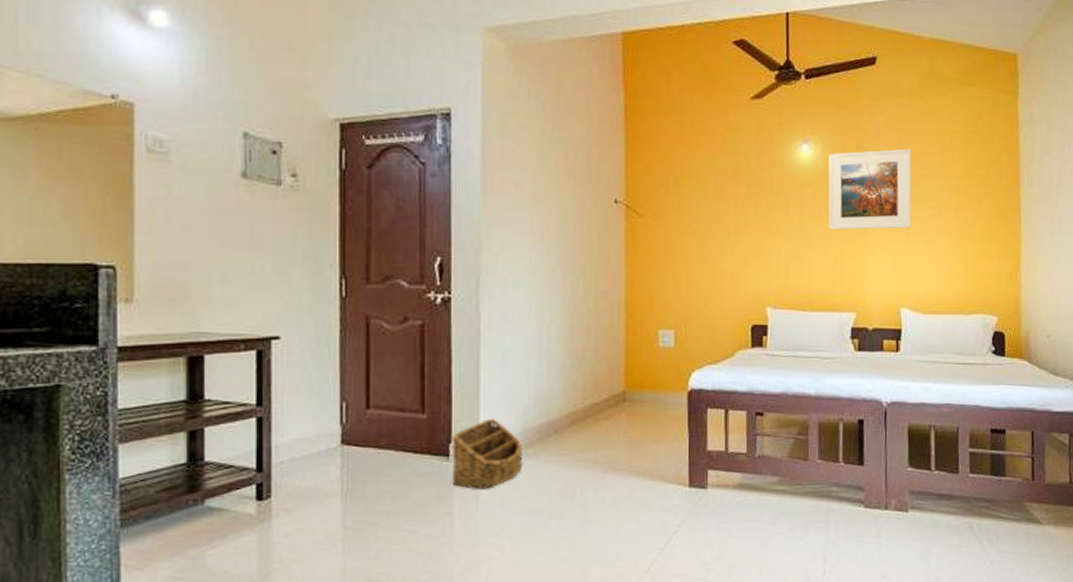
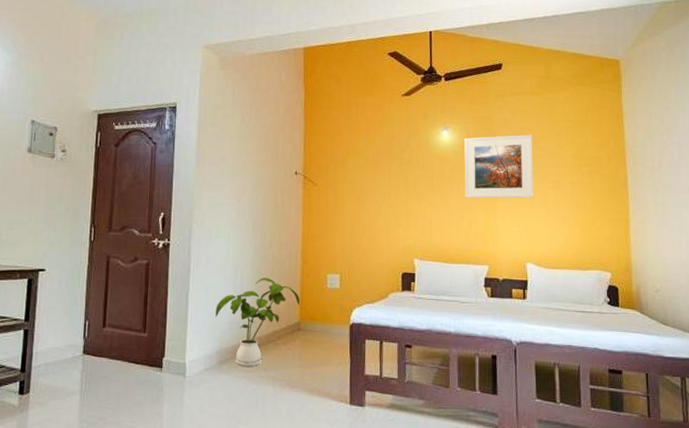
basket: present [452,418,523,489] -> none [163,339,219,396]
house plant: none [516,337,625,450] -> present [215,278,300,367]

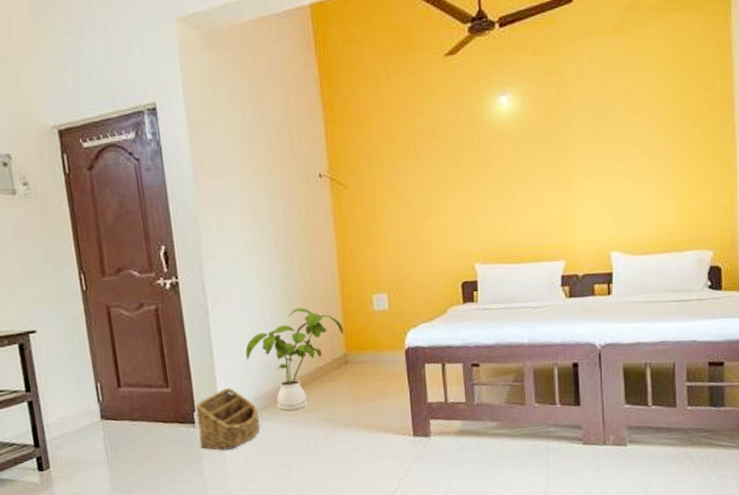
basket: none [163,339,219,396] -> present [195,387,260,450]
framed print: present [464,134,533,199] -> none [529,87,618,181]

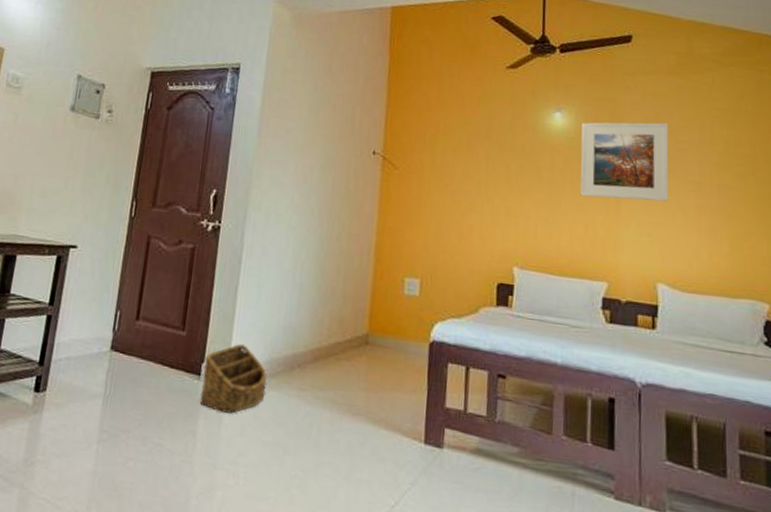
house plant: present [245,308,344,411] -> none [267,275,370,385]
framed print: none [529,87,618,181] -> present [580,122,669,202]

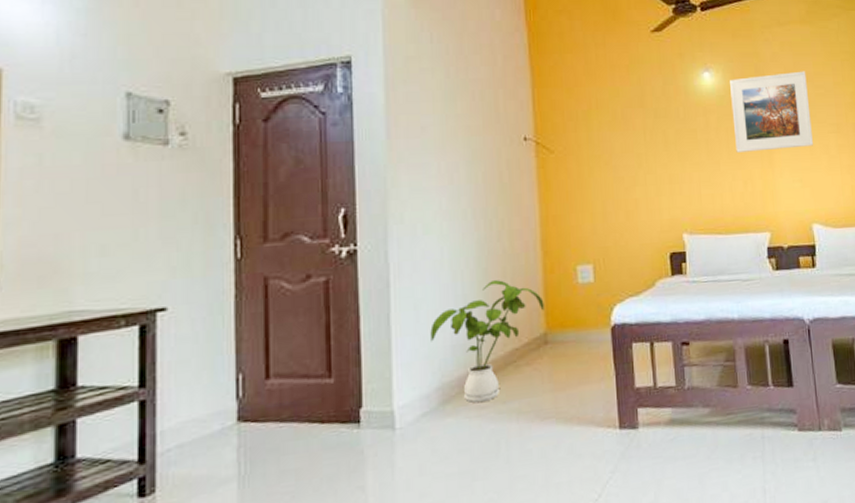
basket: present [199,343,268,413] -> none [363,375,442,457]
house plant: none [267,275,370,385] -> present [430,280,545,403]

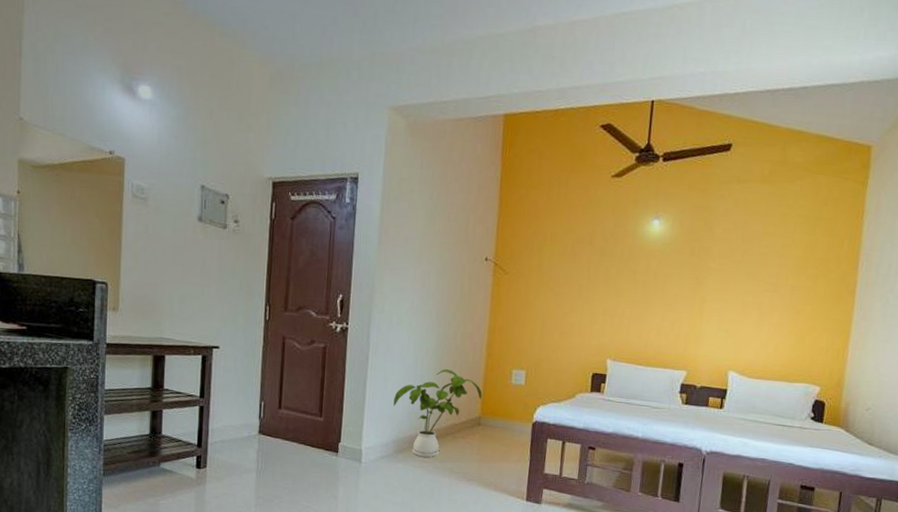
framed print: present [730,71,813,152] -> none [670,229,755,301]

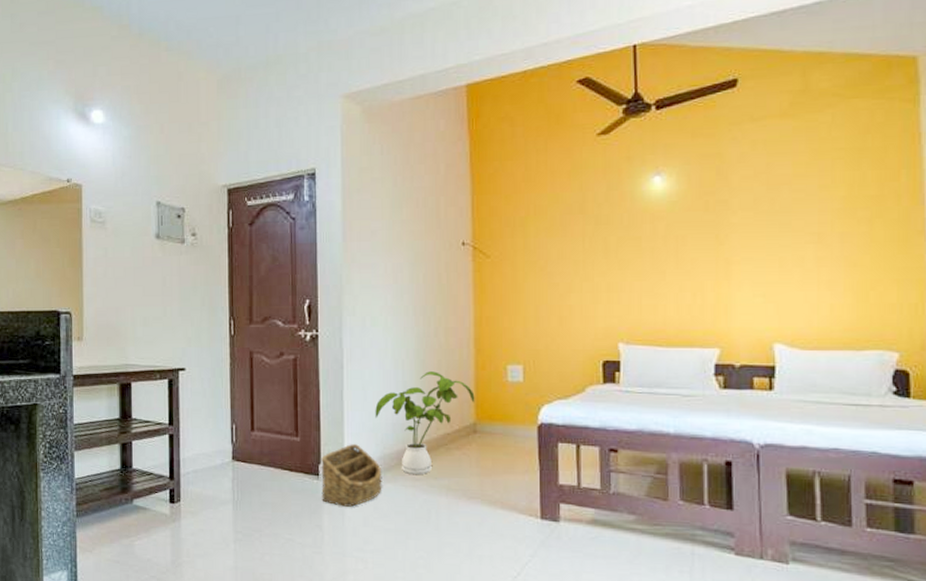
basket: none [339,426,395,482] -> present [321,443,382,507]

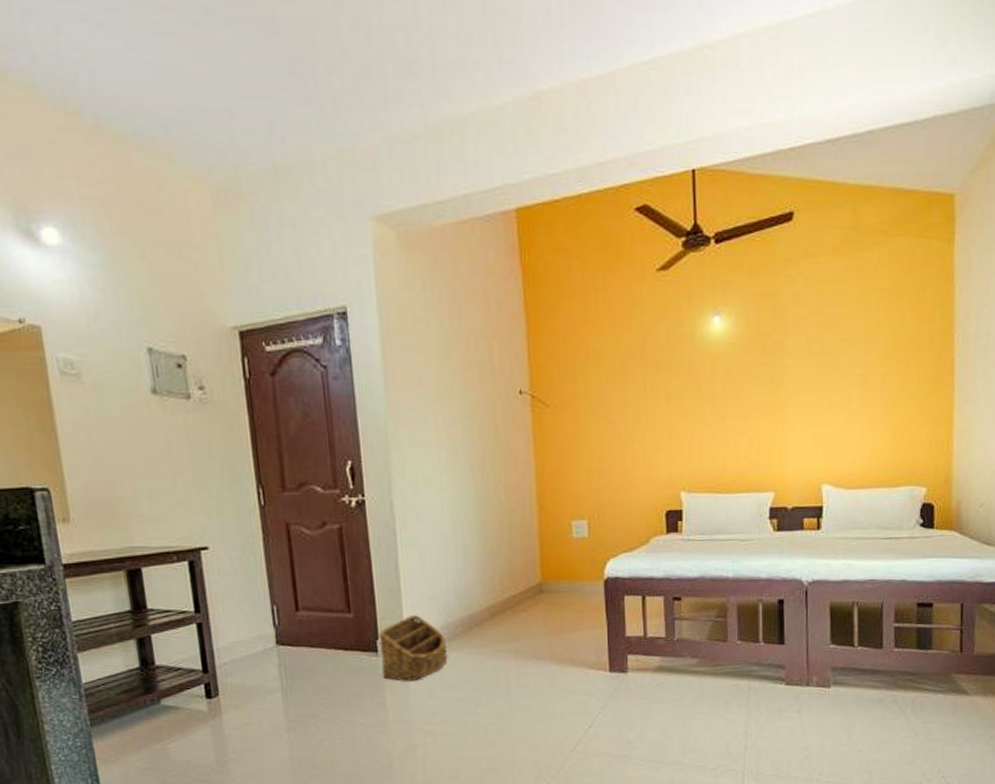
house plant: present [375,371,475,475] -> none [434,532,540,642]

